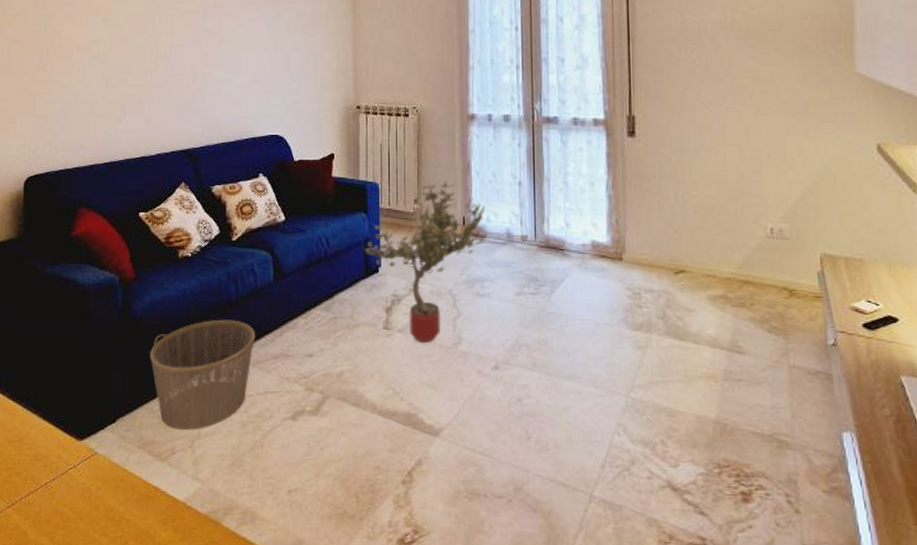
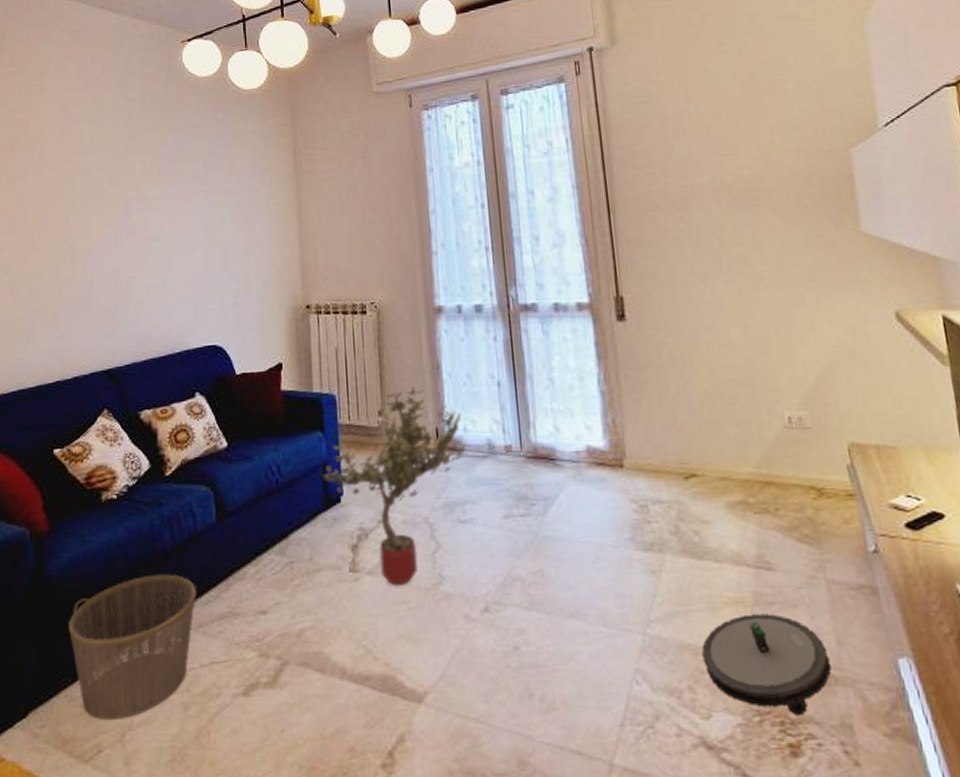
robot vacuum: none [676,387,784,472] -> present [701,613,832,717]

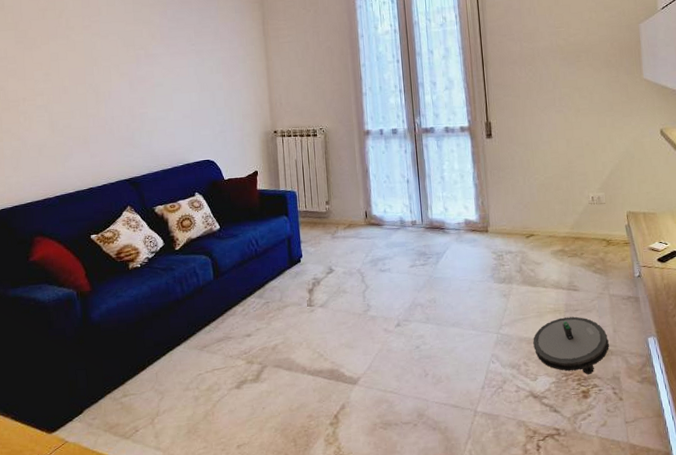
basket: present [69,574,197,719] -> none [109,315,202,411]
potted tree: present [321,387,466,587] -> none [287,184,386,314]

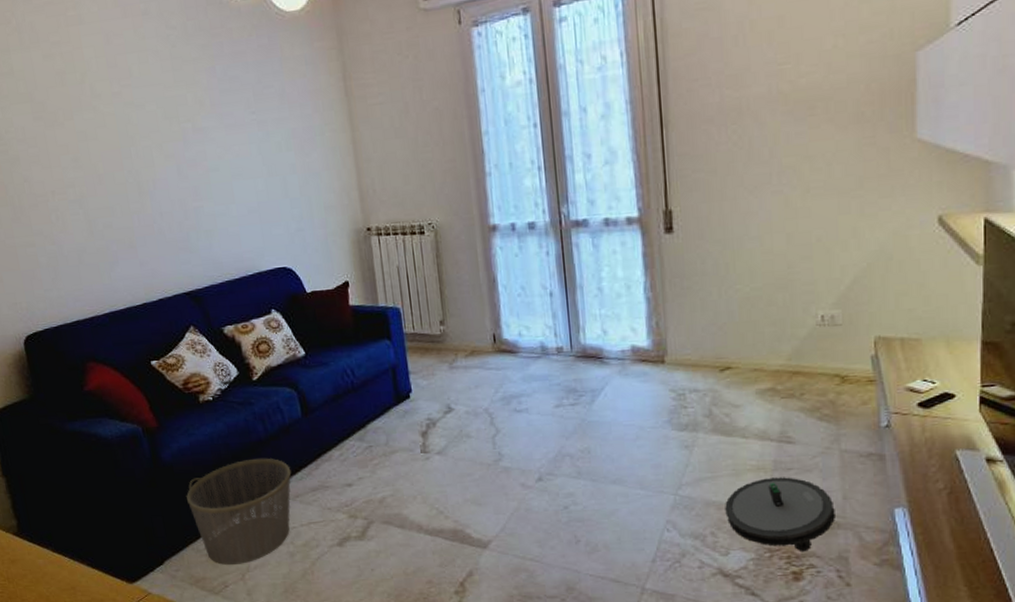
basket: none [109,315,202,411] -> present [186,458,292,565]

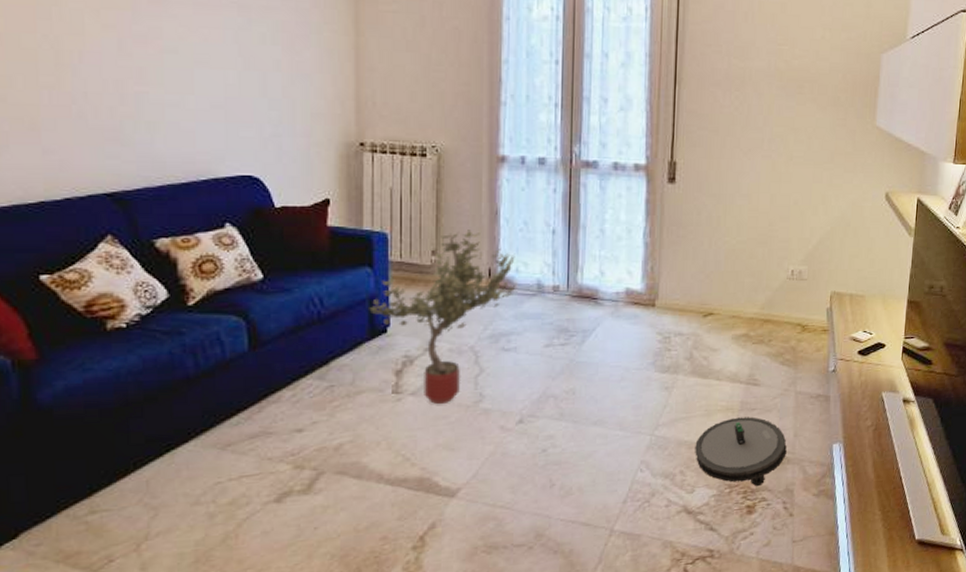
basket: present [186,458,292,565] -> none [68,399,225,534]
potted tree: none [391,299,521,463] -> present [367,230,516,405]

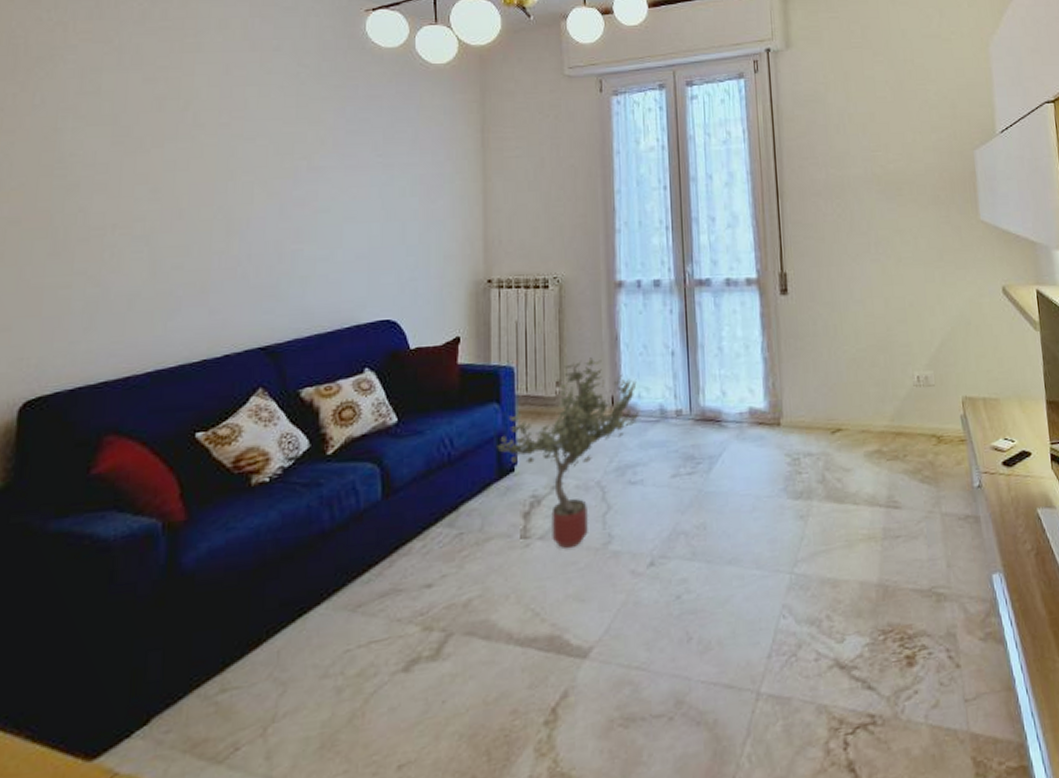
robot vacuum: present [695,416,787,487] -> none [839,545,942,632]

